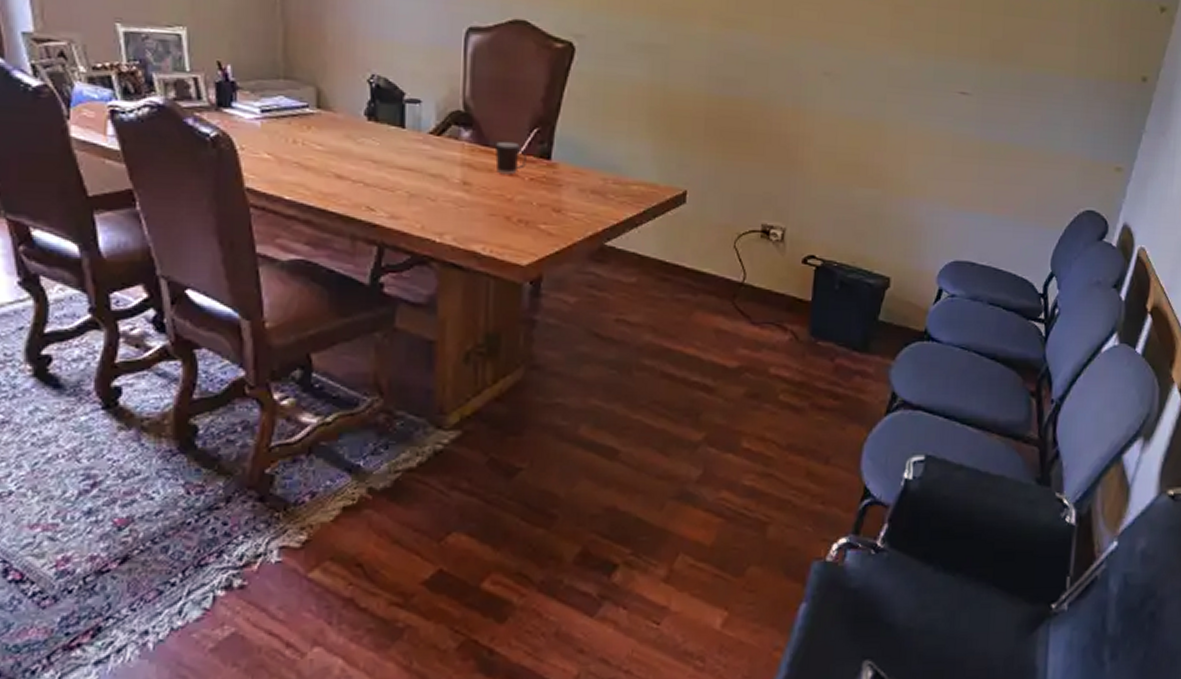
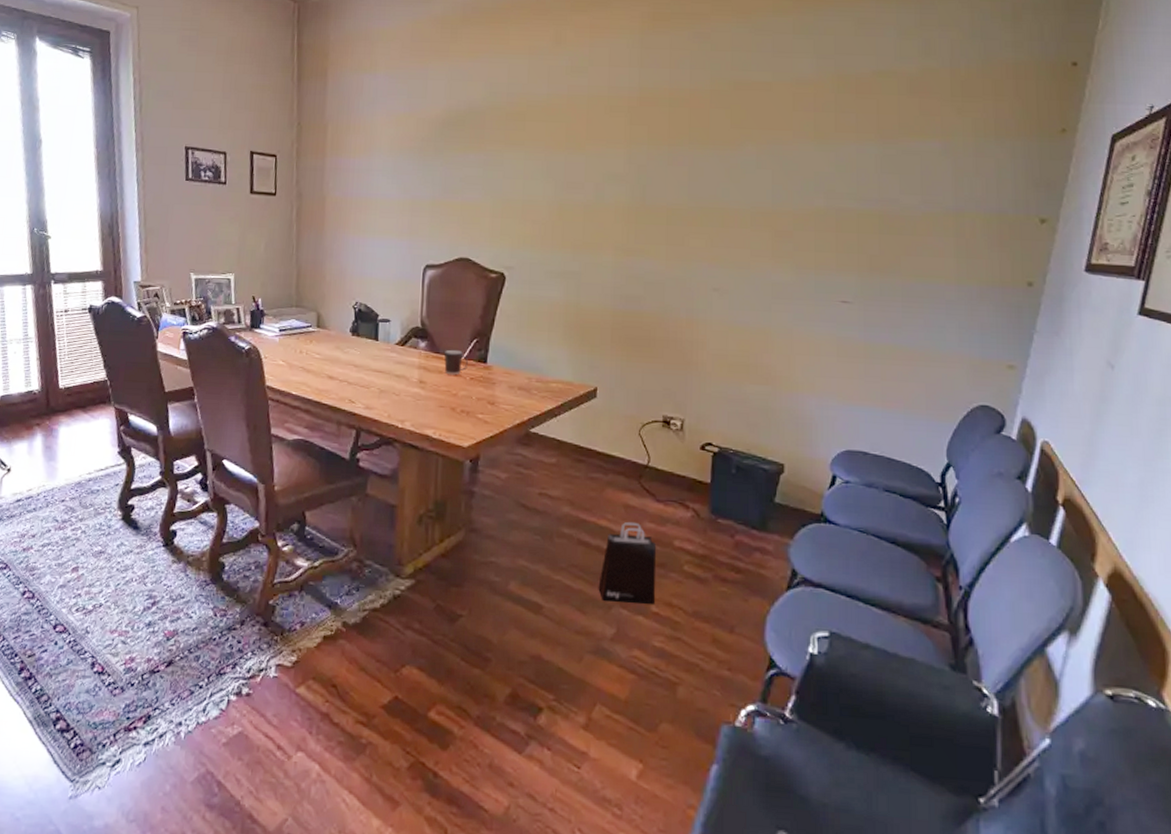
shopping bag: none [683,348,751,440] -> present [598,521,657,604]

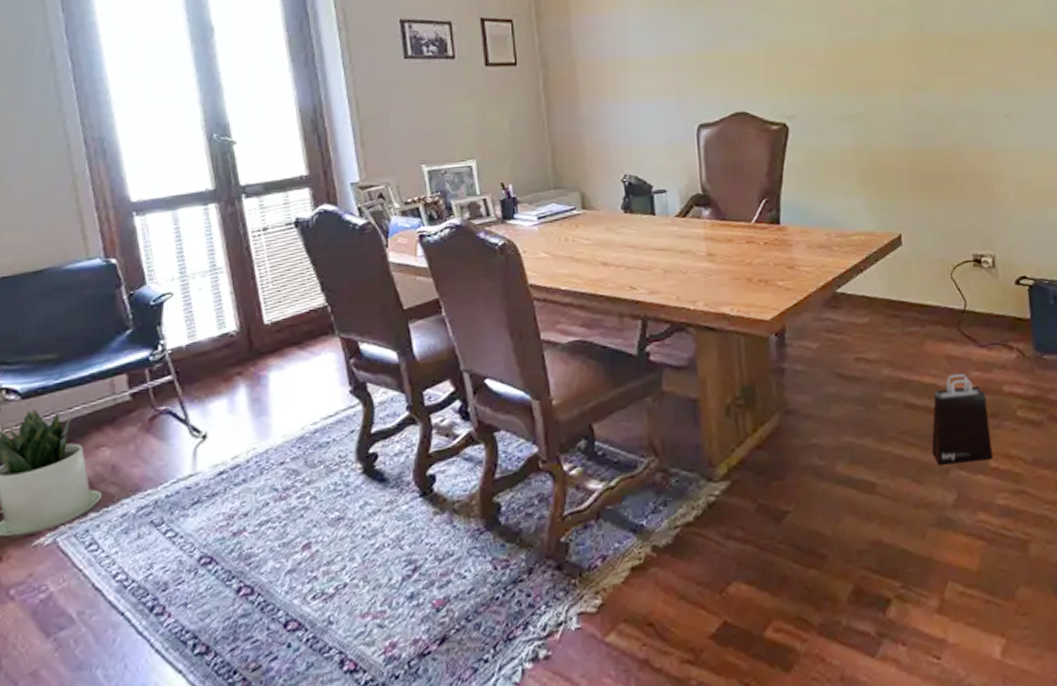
mug: present [444,349,468,375] -> none [731,213,760,243]

